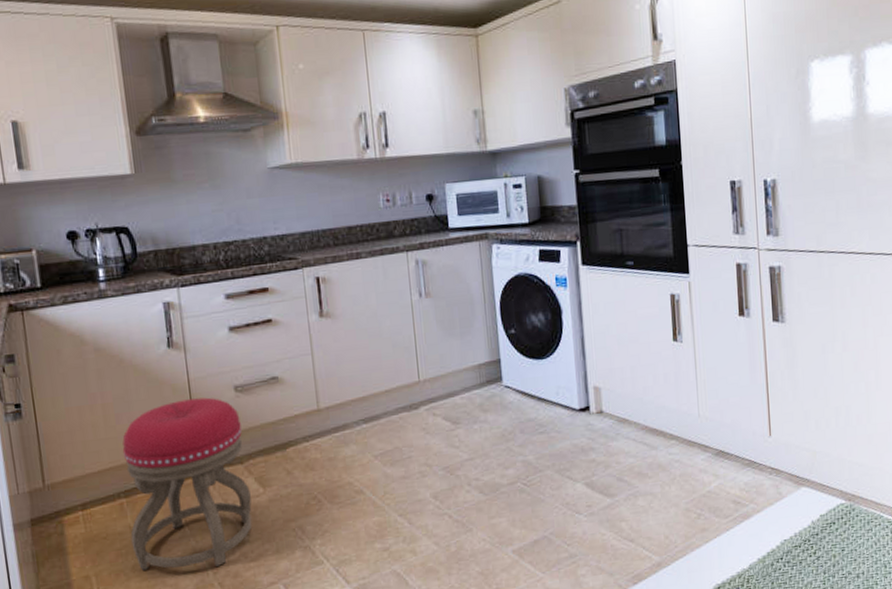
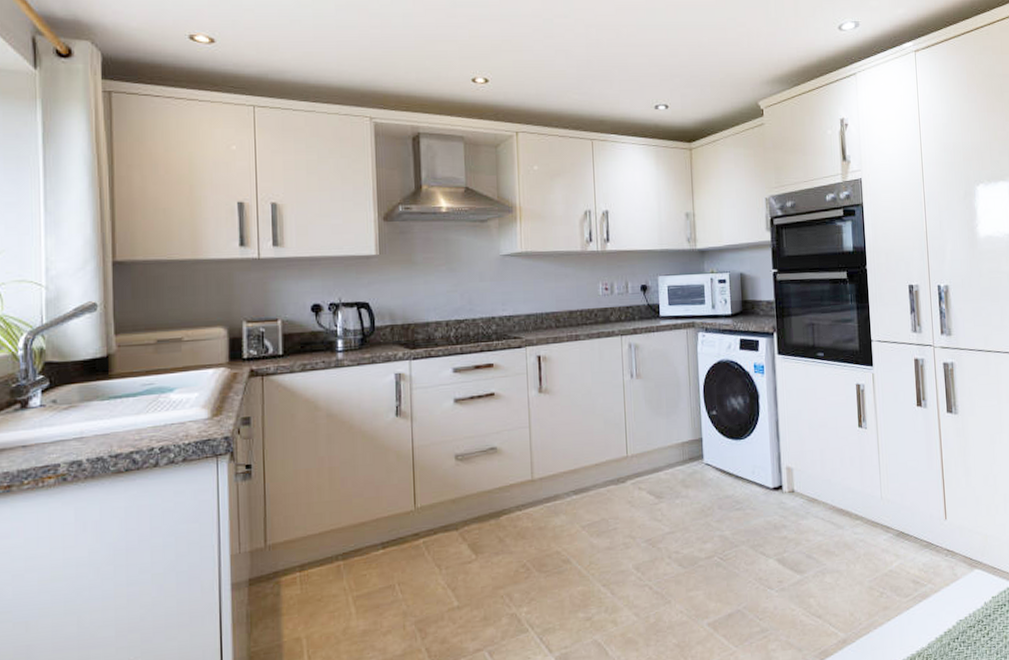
stool: present [122,397,252,571] -> none [344,464,463,635]

